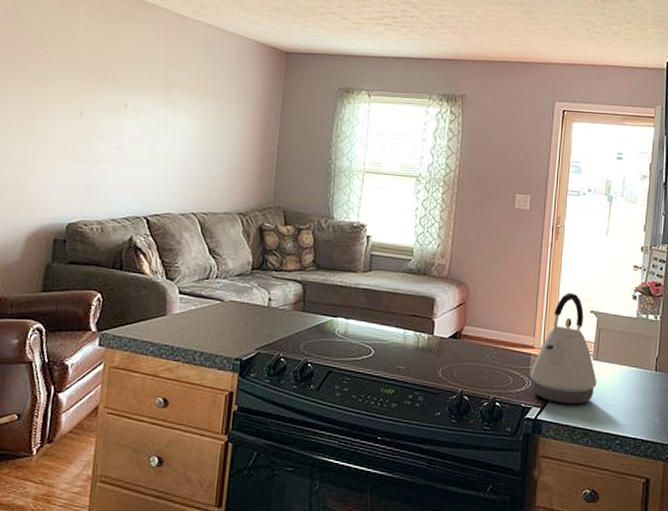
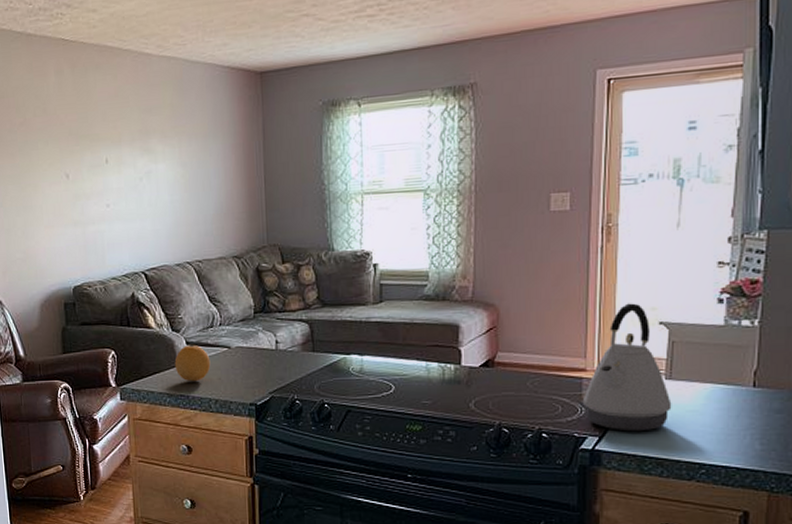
fruit: none [163,294,202,333] -> present [174,344,211,382]

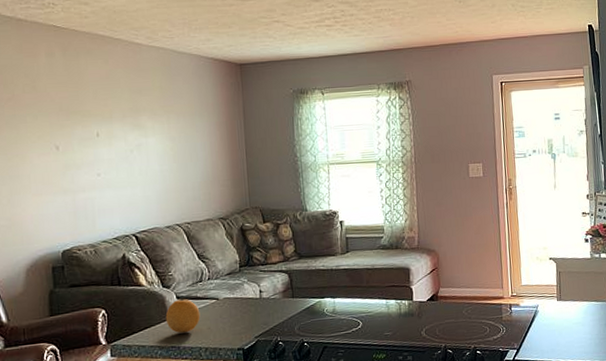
kettle: present [582,303,672,432] -> none [503,245,564,343]

